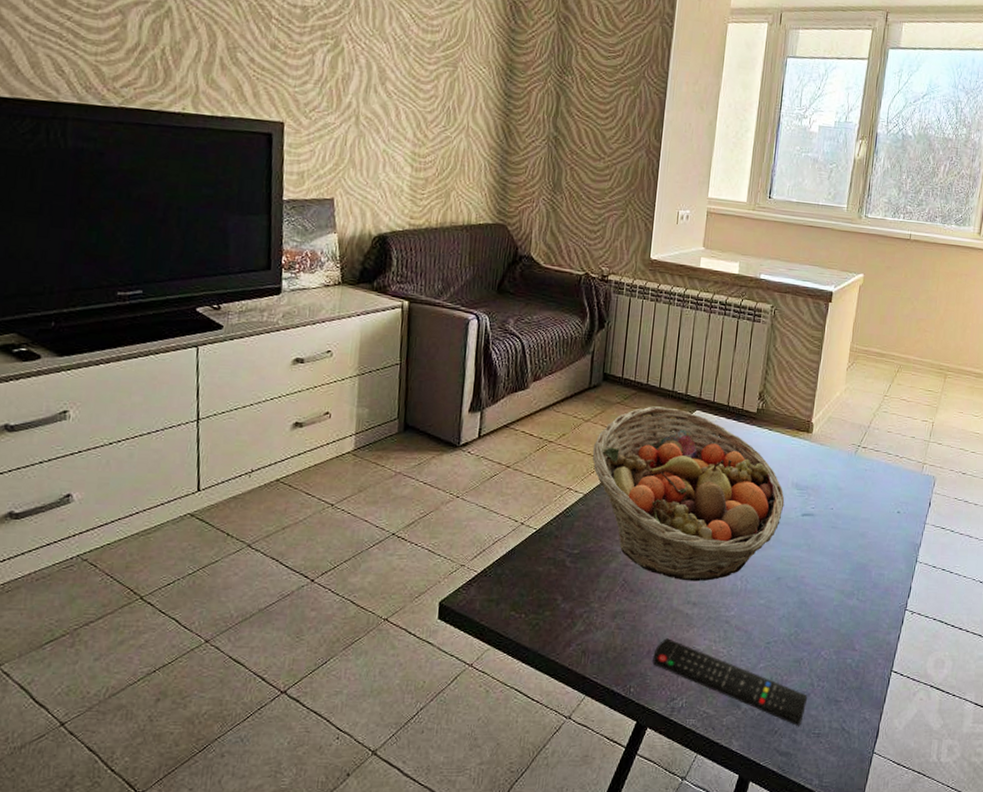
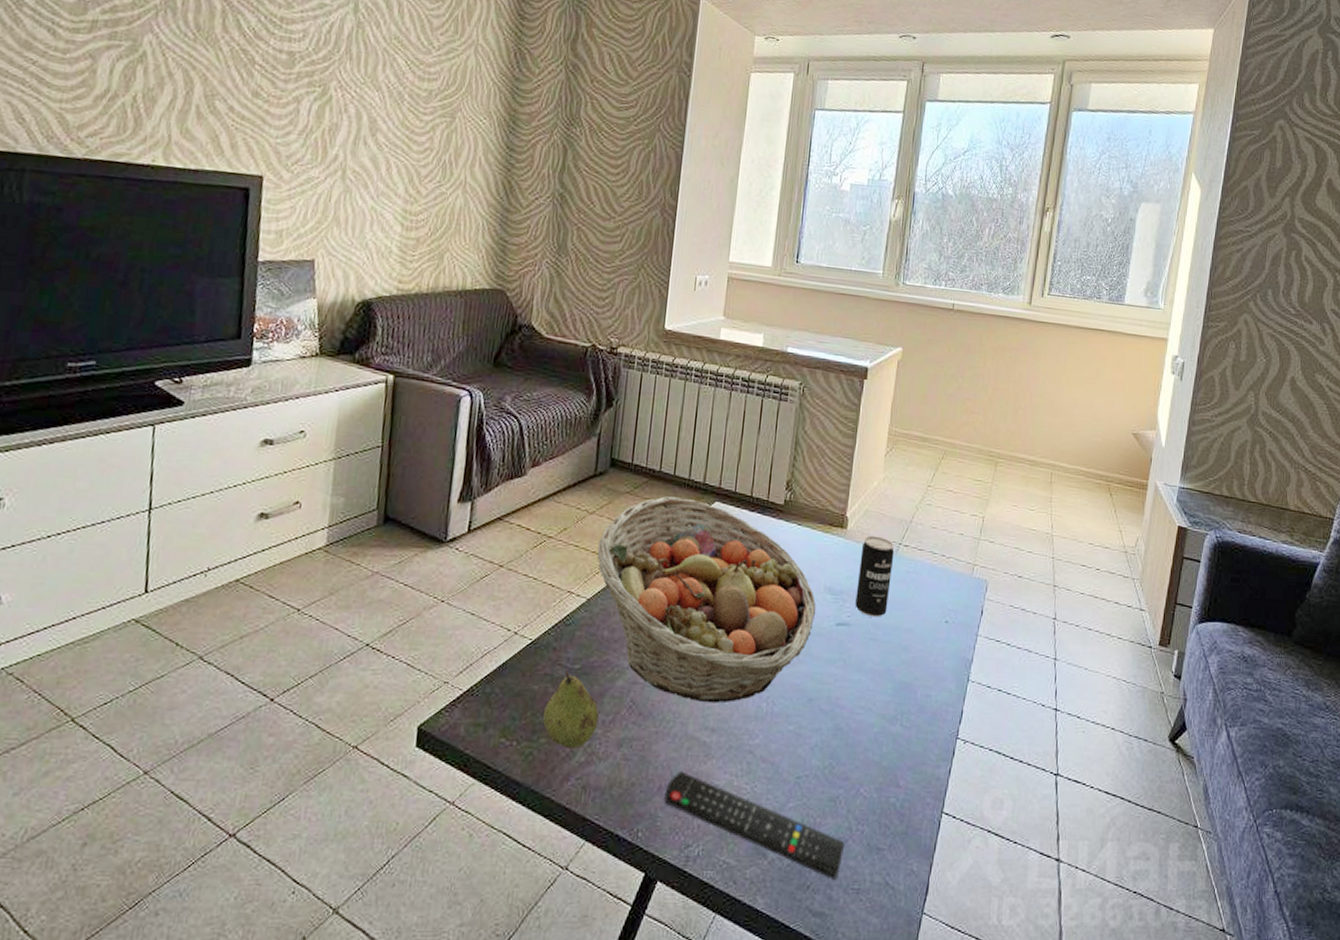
fruit: none [547,554,595,620] -> present [543,670,599,749]
beverage can: none [819,439,854,509] -> present [855,535,895,617]

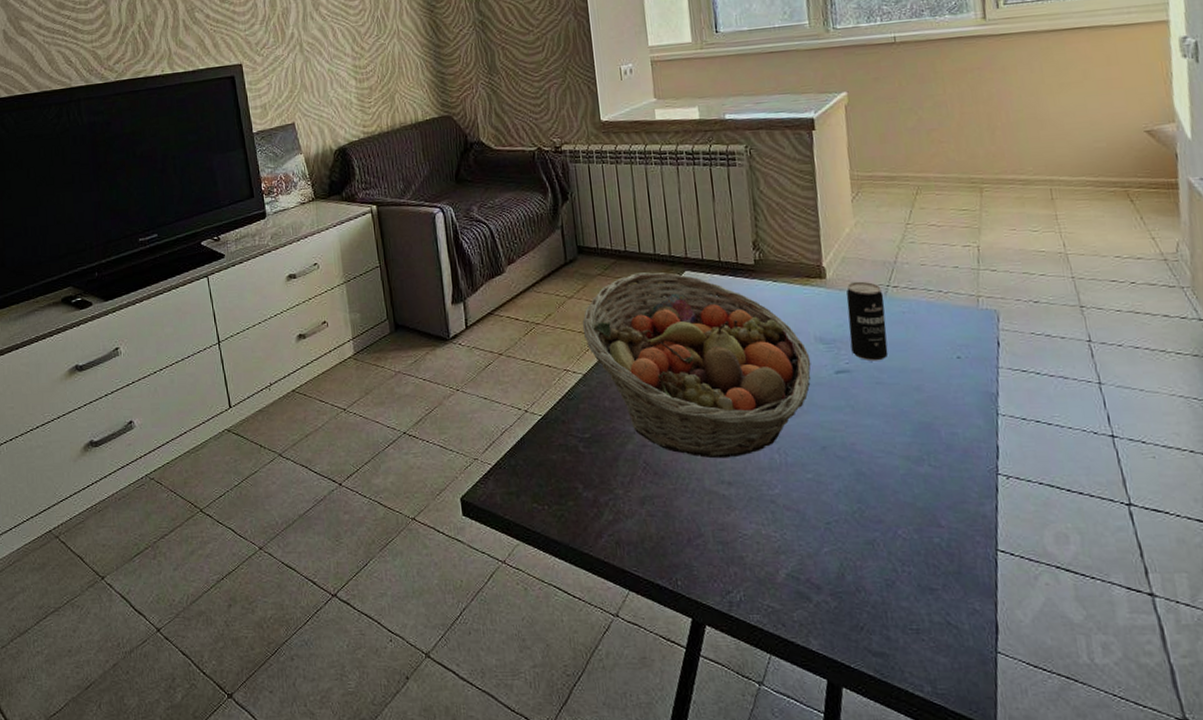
fruit: present [543,670,599,749] -> none [566,439,618,509]
remote control: present [664,771,845,881] -> none [695,524,894,622]

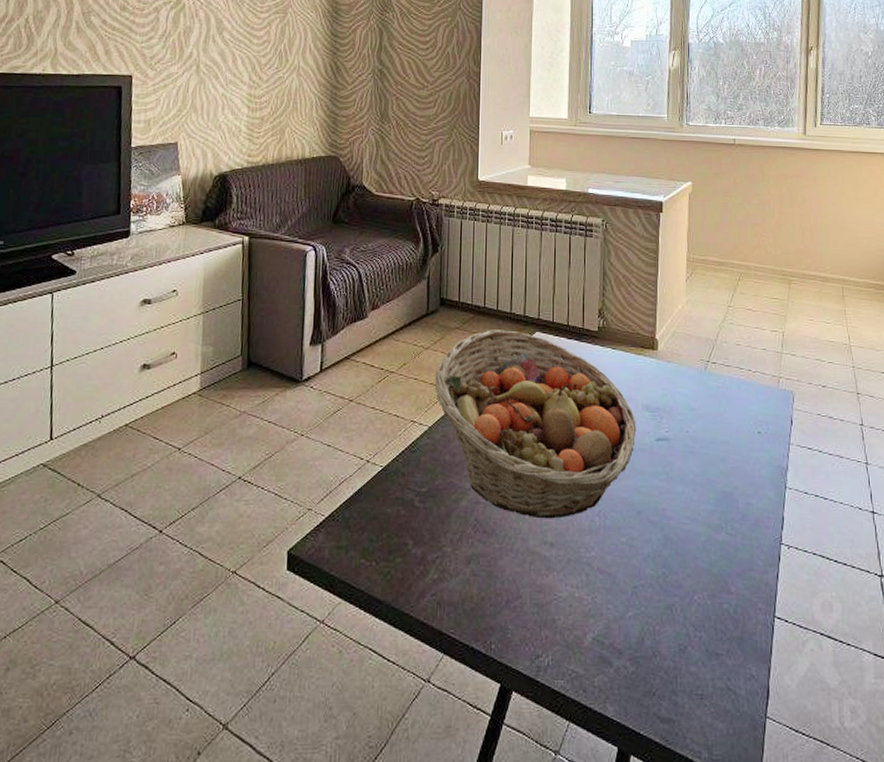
beverage can: present [846,281,889,361] -> none [672,355,704,431]

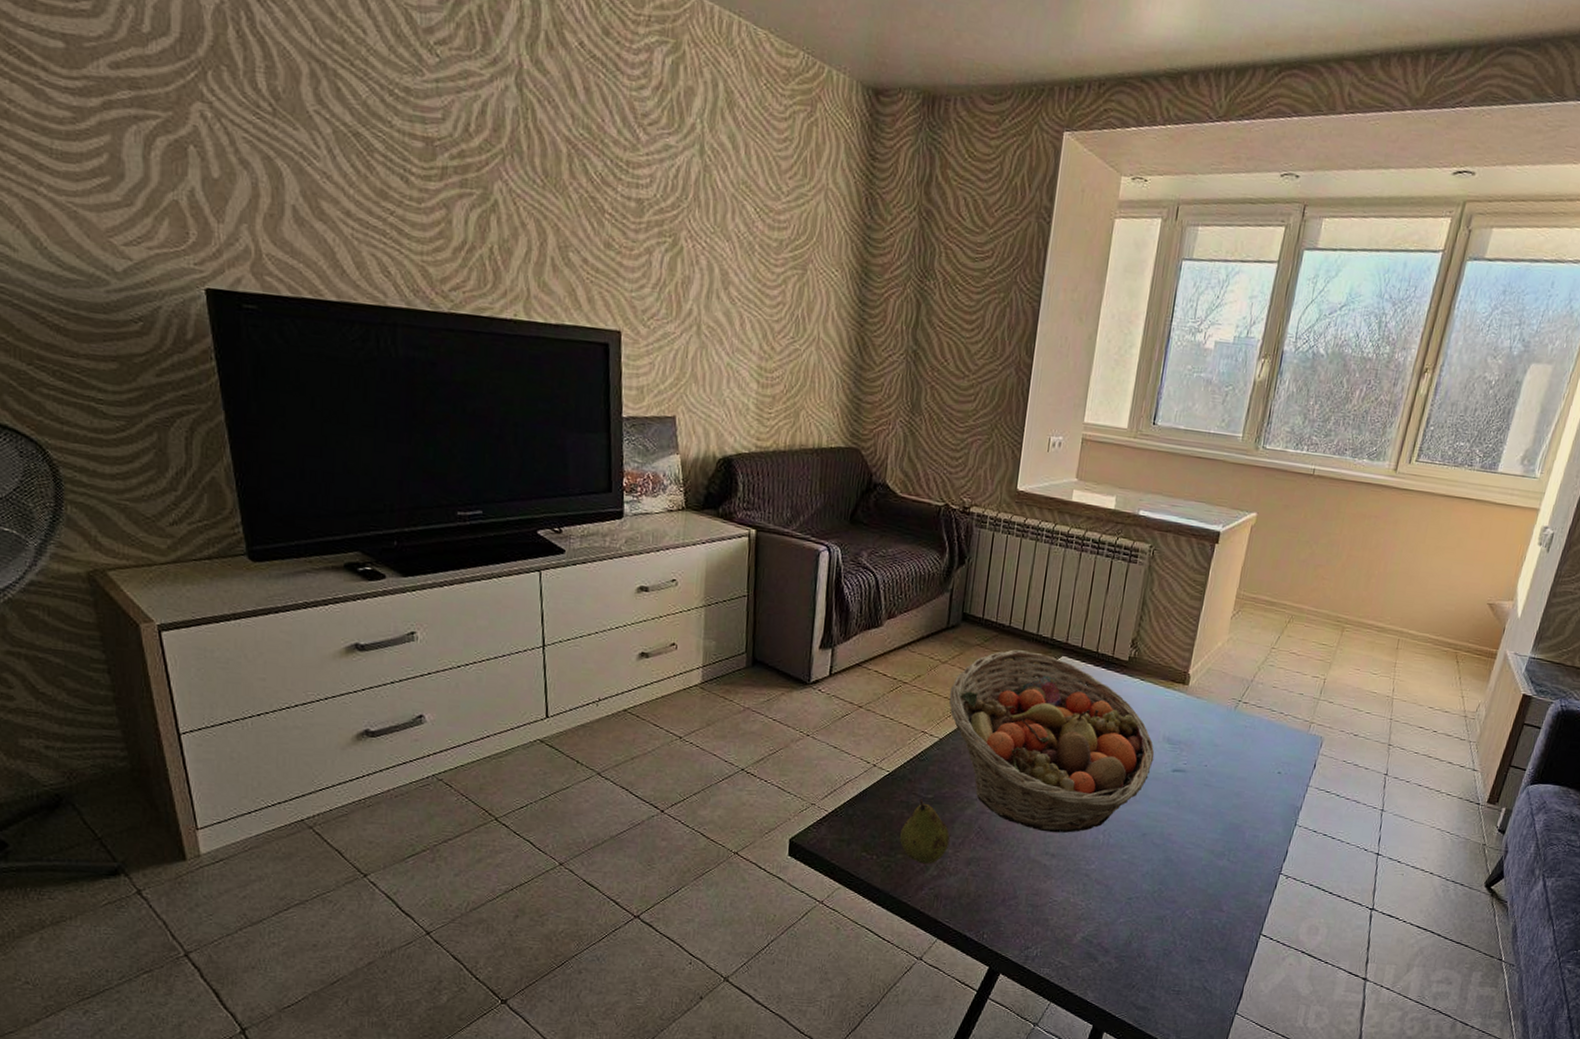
fruit: none [398,493,447,567] -> present [900,799,950,864]

